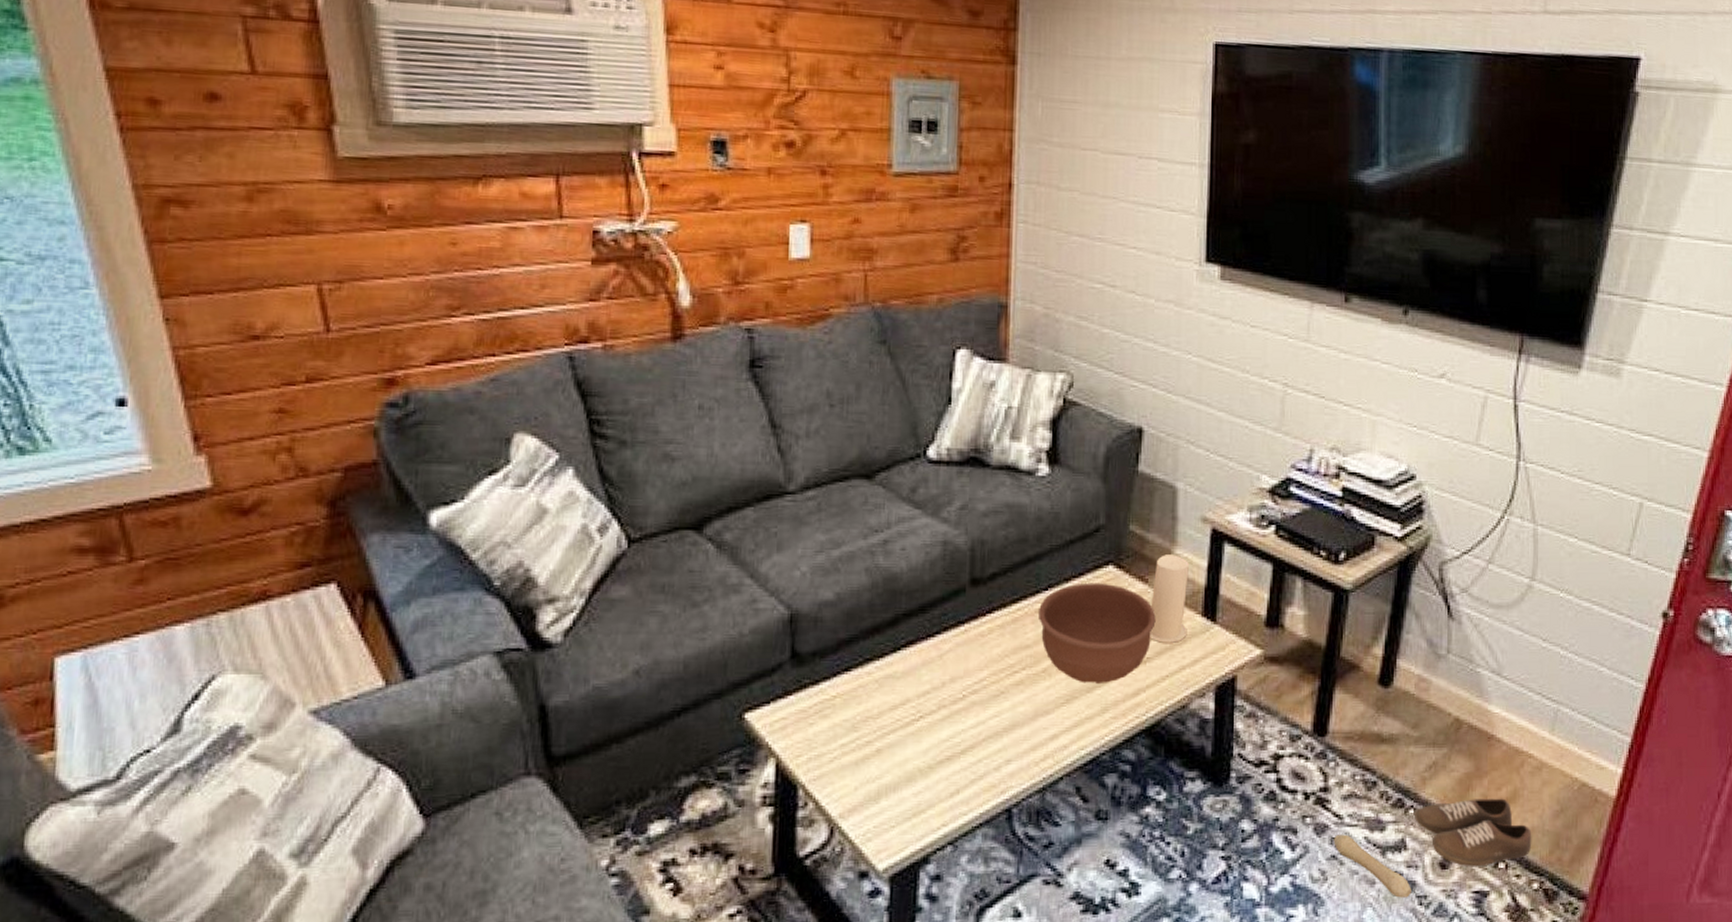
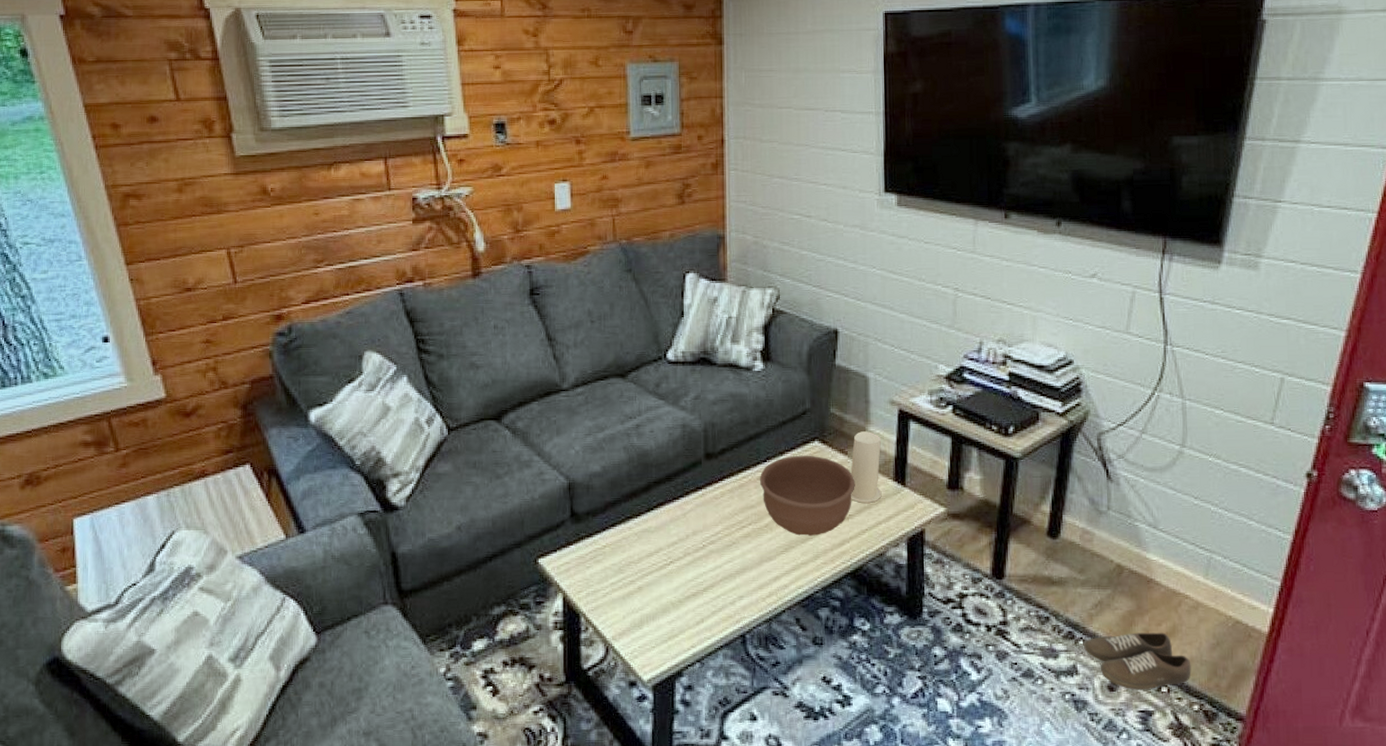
dog toy: present [1333,834,1411,898] -> none [1013,660,1084,714]

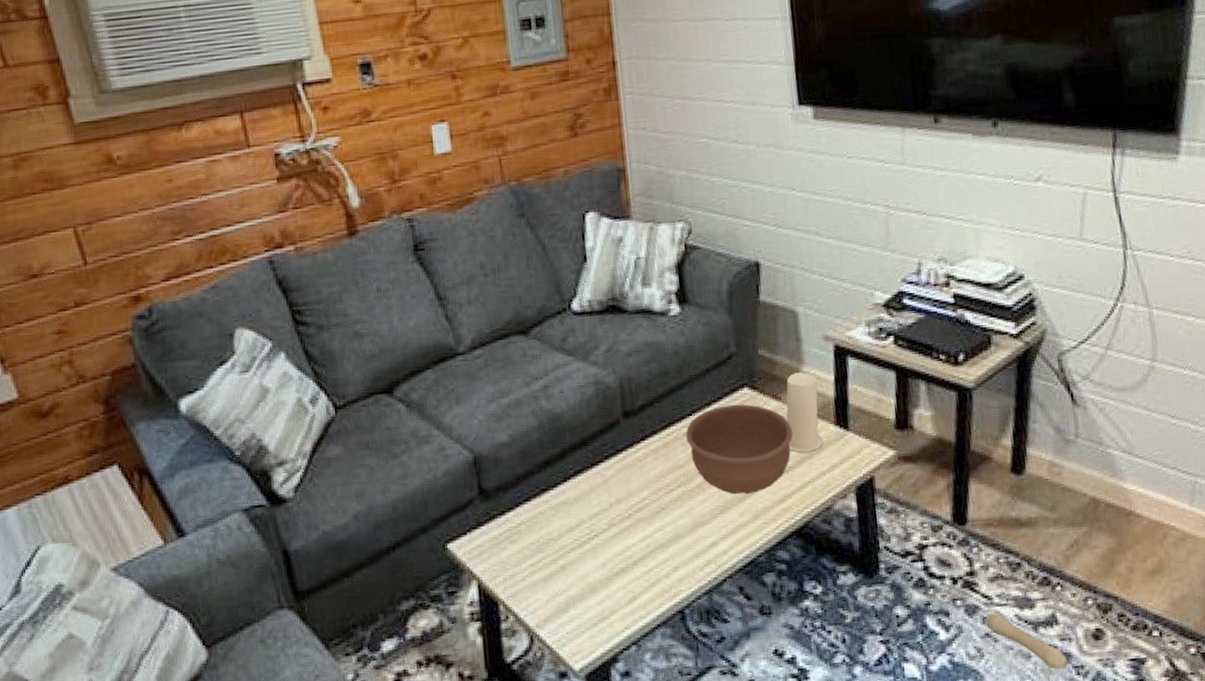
dog toy: none [1013,660,1084,714] -> present [985,613,1068,669]
shoe: present [1084,632,1191,690] -> none [1062,570,1184,637]

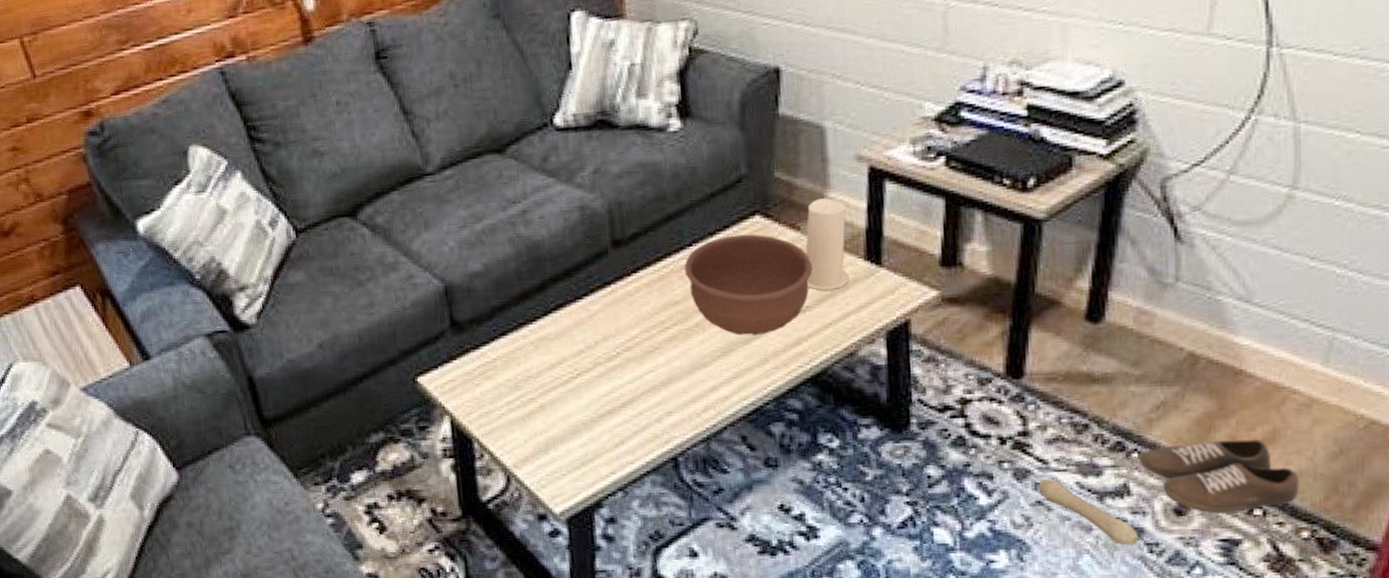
shoe: none [1062,570,1184,637] -> present [1139,439,1300,514]

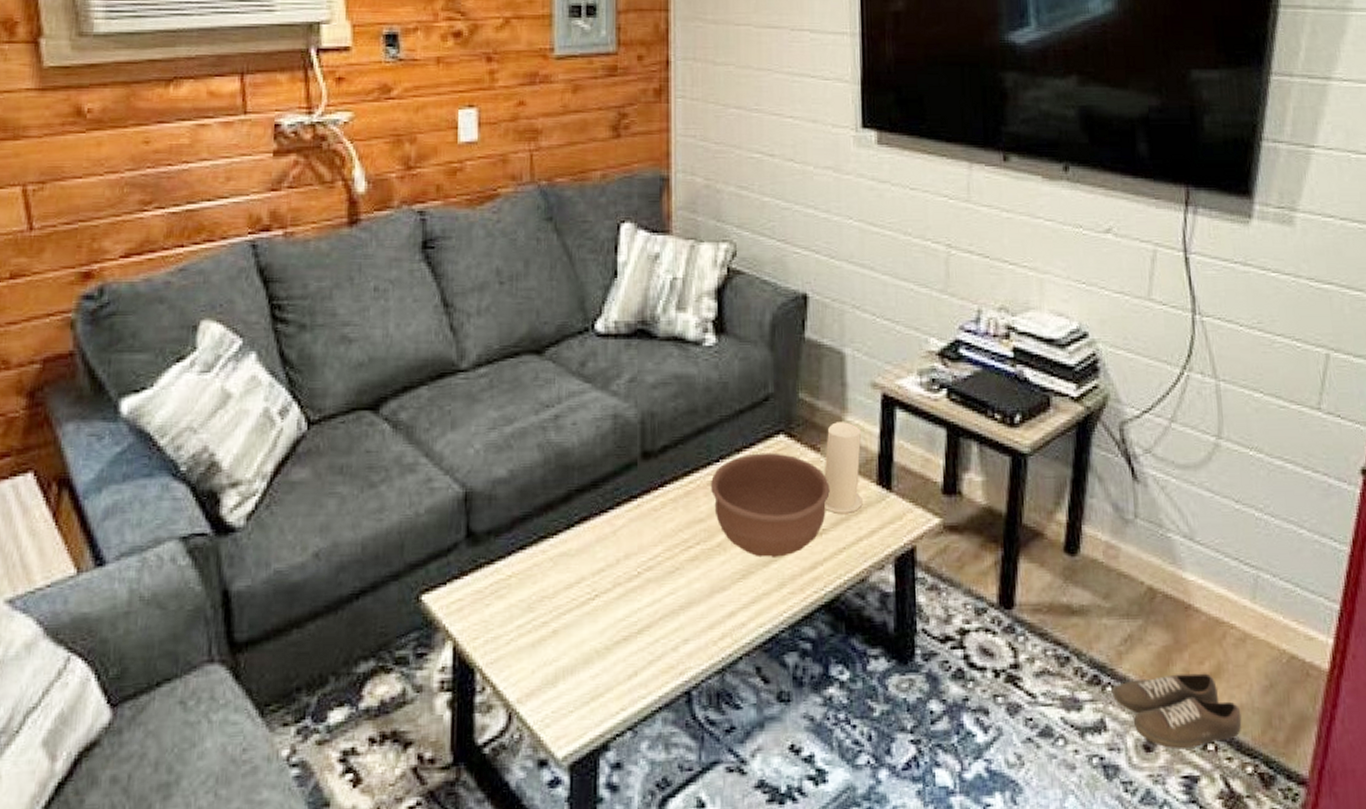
dog toy: present [1038,479,1139,545] -> none [1028,714,1115,784]

